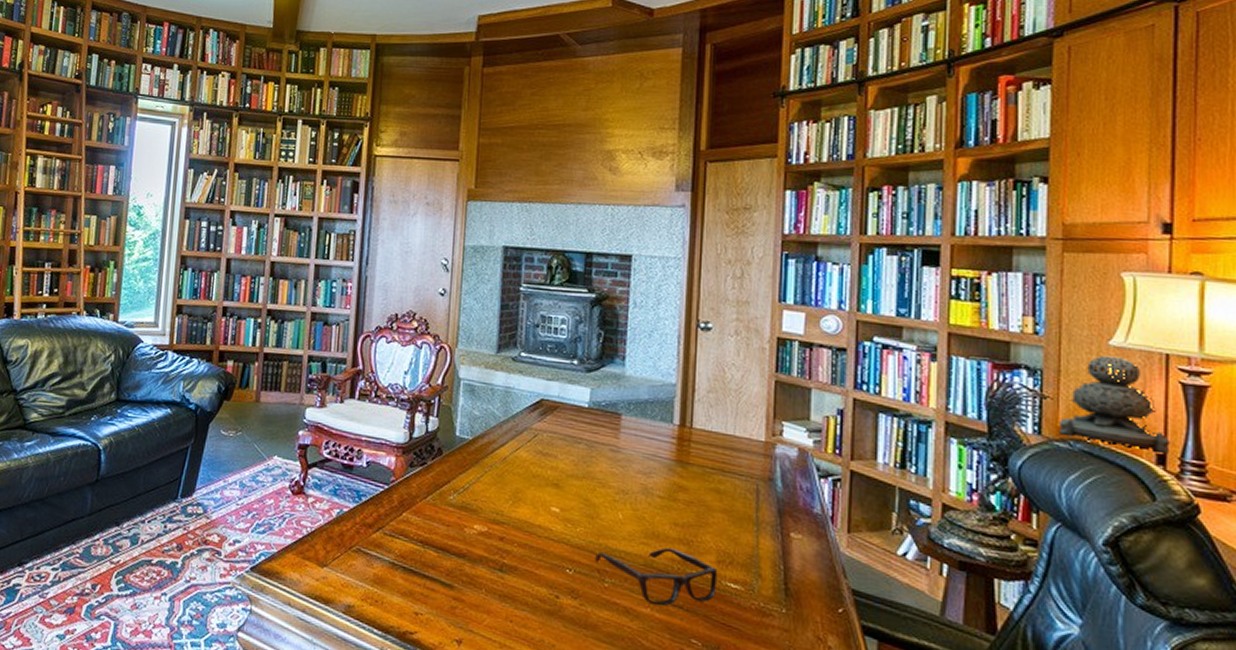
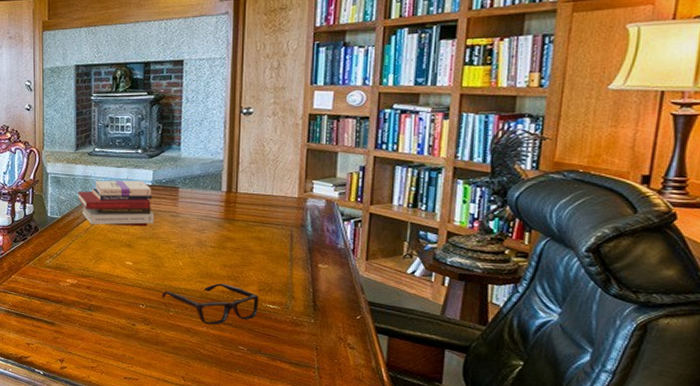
books: none [494,395,591,462] -> present [77,181,155,227]
decorative sculpture: present [1059,355,1170,455] -> none [555,98,656,175]

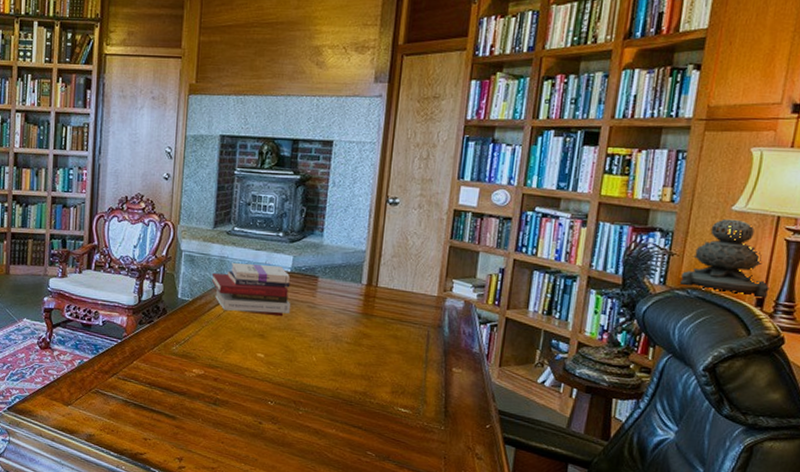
eyeglasses: present [162,283,260,325] -> none [292,382,392,428]
decorative sculpture: none [555,98,656,175] -> present [680,219,770,298]

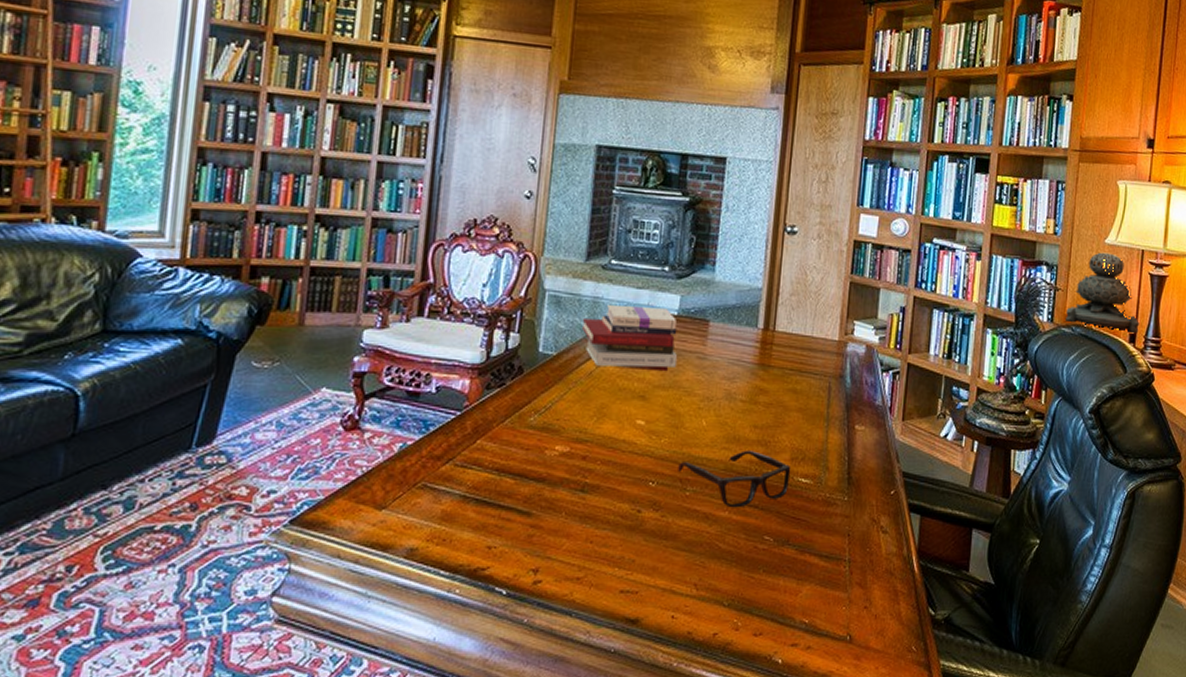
eyeglasses: none [292,382,392,428] -> present [678,450,791,508]

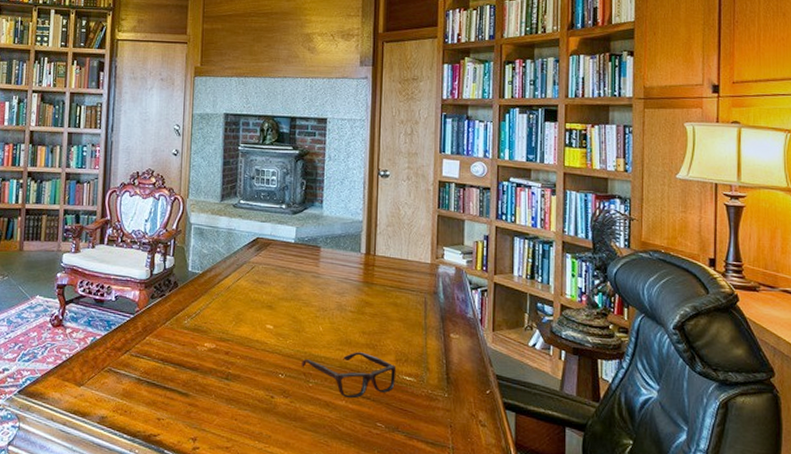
books: present [581,305,678,372] -> none [220,235,297,287]
decorative sculpture: present [1066,252,1139,334] -> none [643,186,719,259]

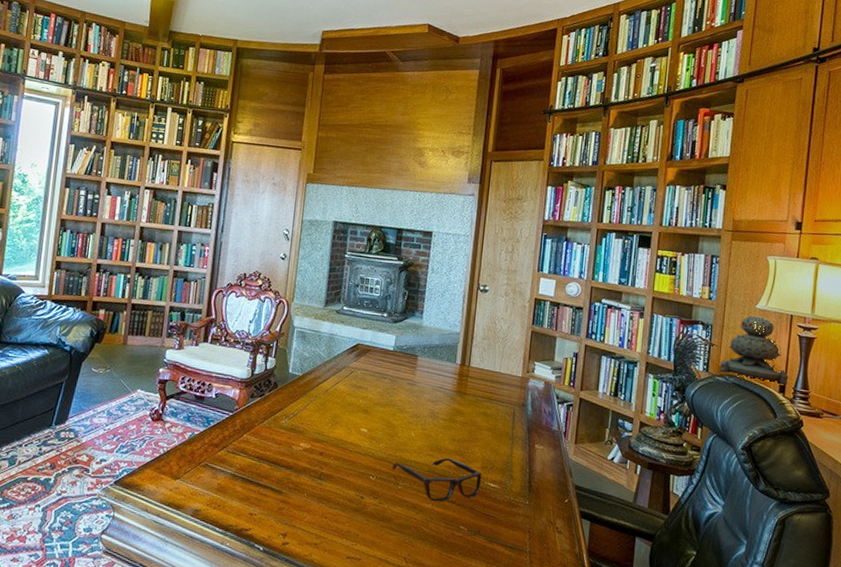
decorative sculpture: none [643,186,719,259] -> present [720,315,789,386]

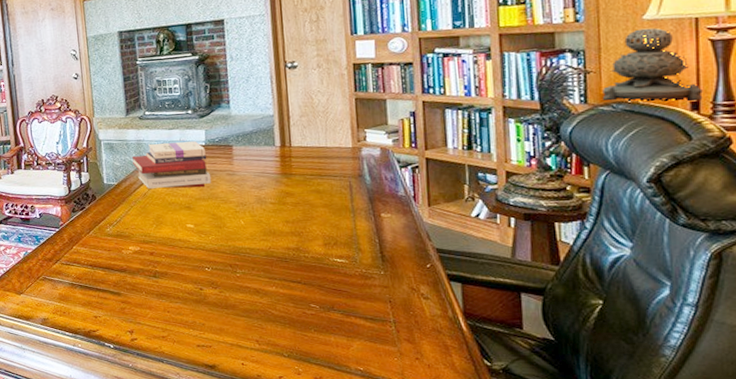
books: none [320,340,393,393] -> present [131,141,212,189]
eyeglasses: present [392,458,482,502] -> none [227,240,326,284]

